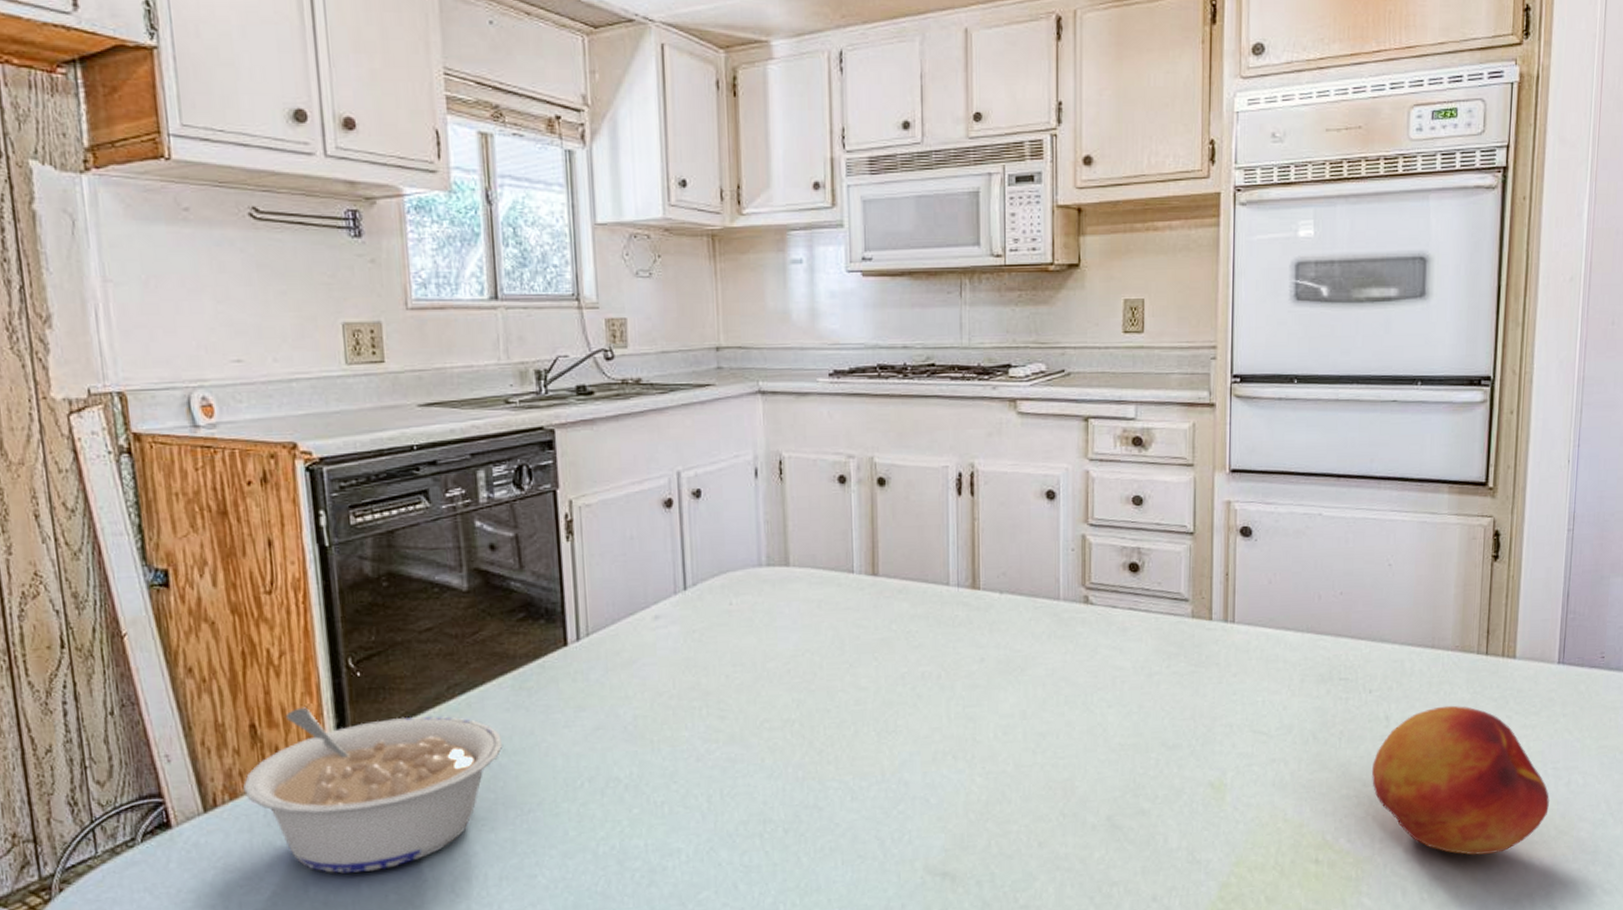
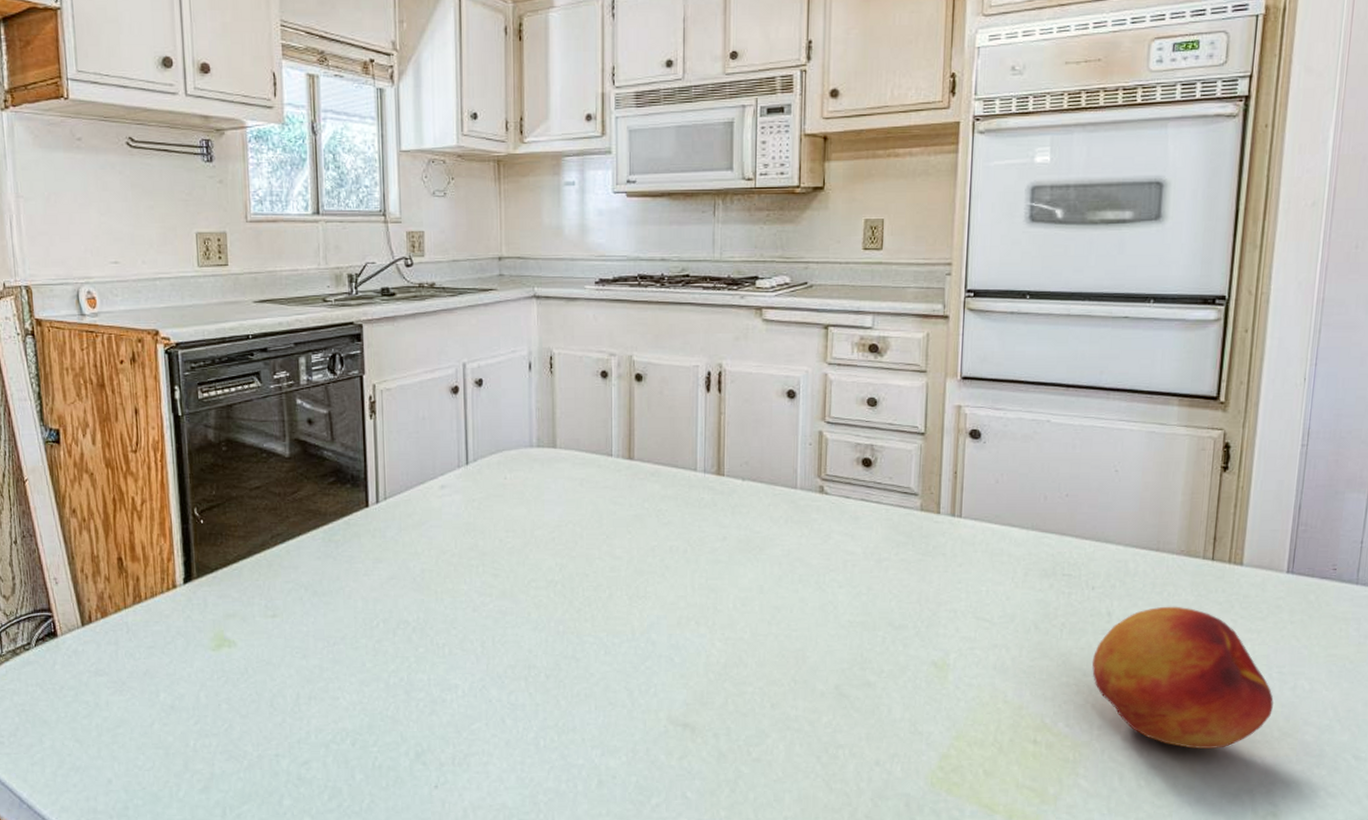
legume: present [242,707,503,874] -> none [111,546,315,684]

